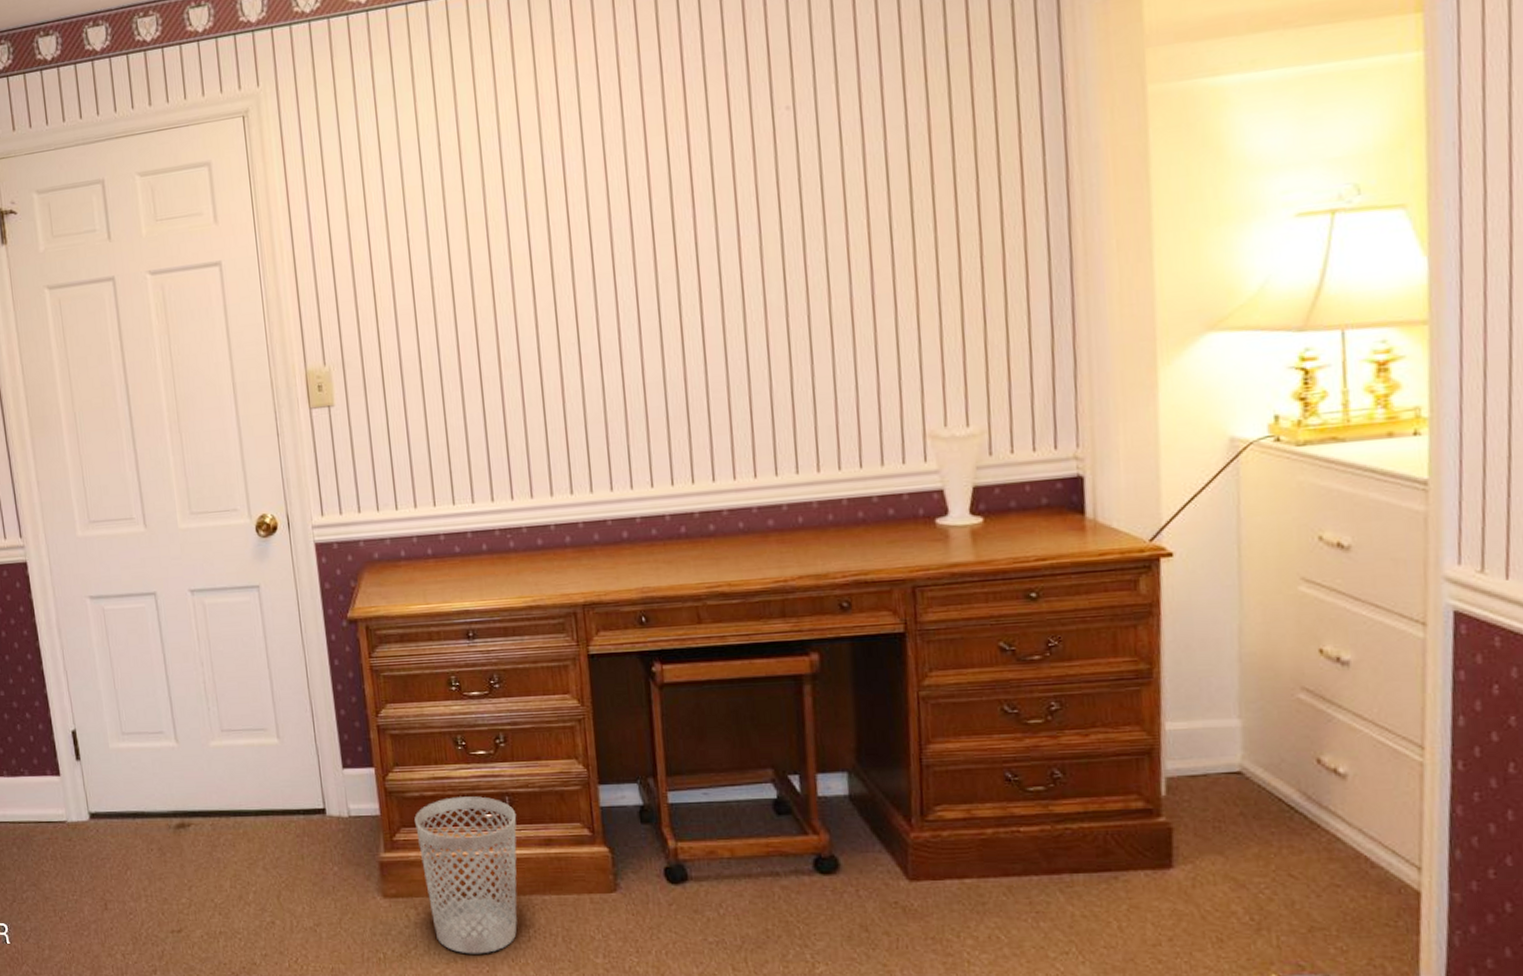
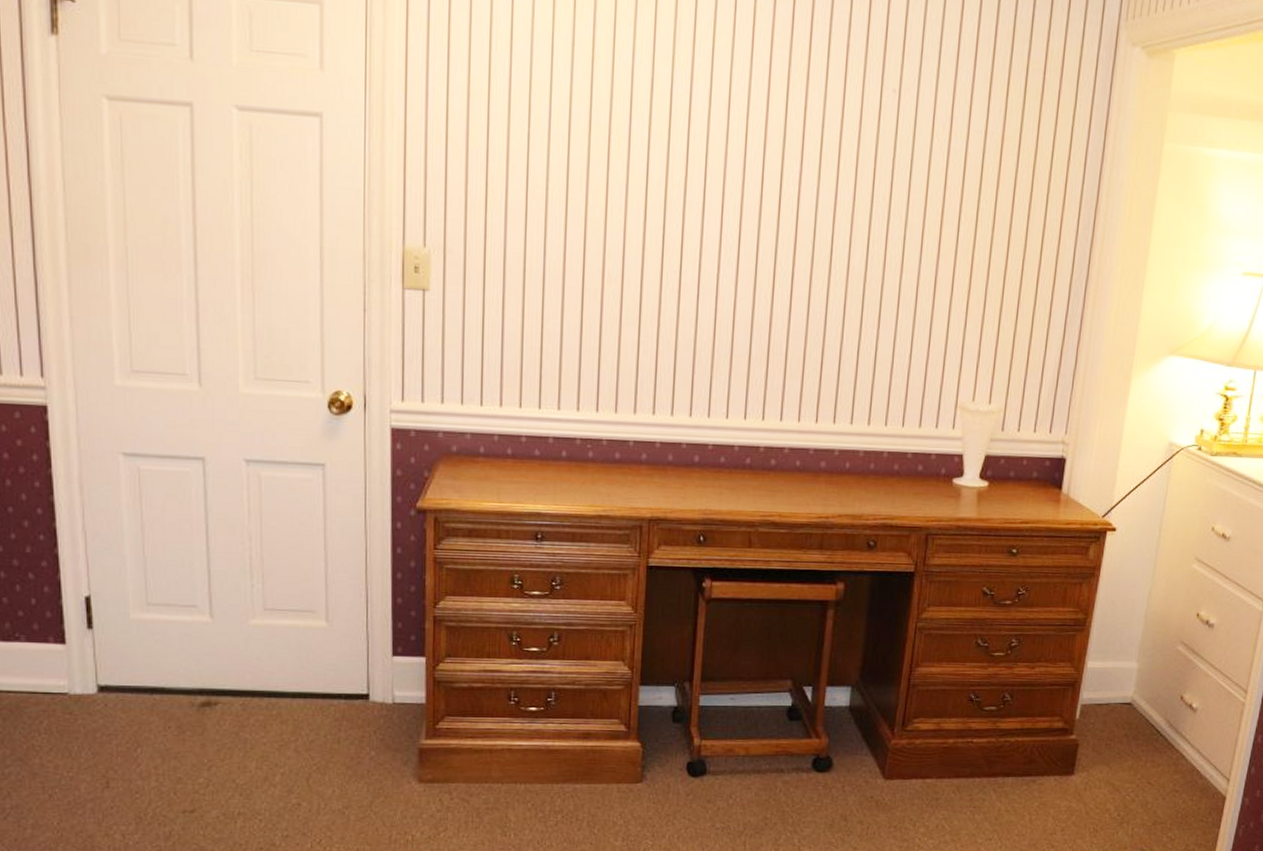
wastebasket: present [414,796,517,954] -> none [460,690,560,837]

